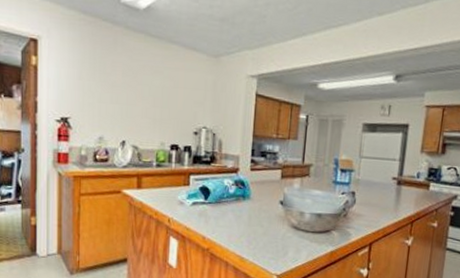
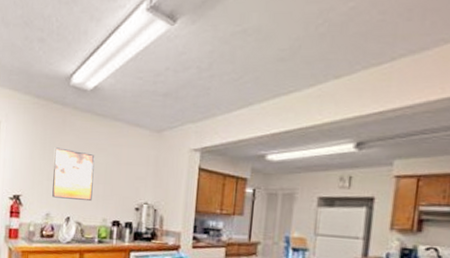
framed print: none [105,68,150,125] -> present [52,147,95,202]

